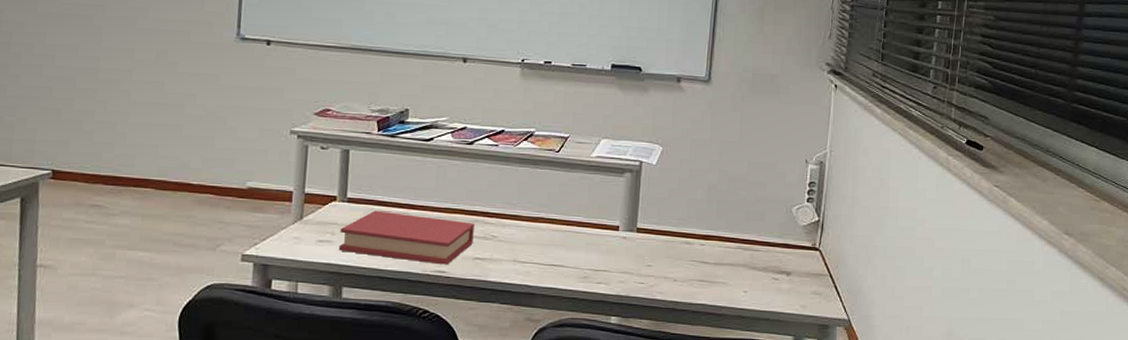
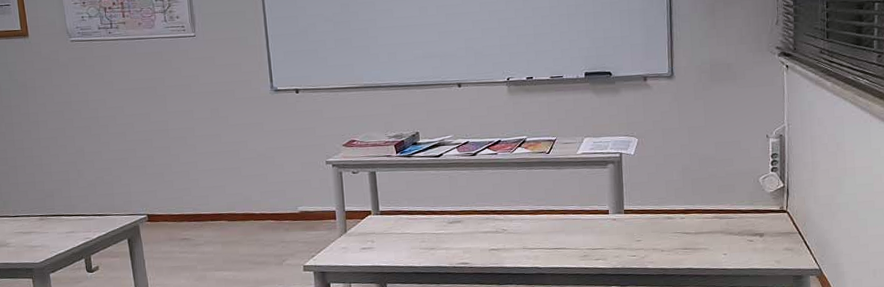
book: present [338,210,474,265] -> none [378,218,488,258]

